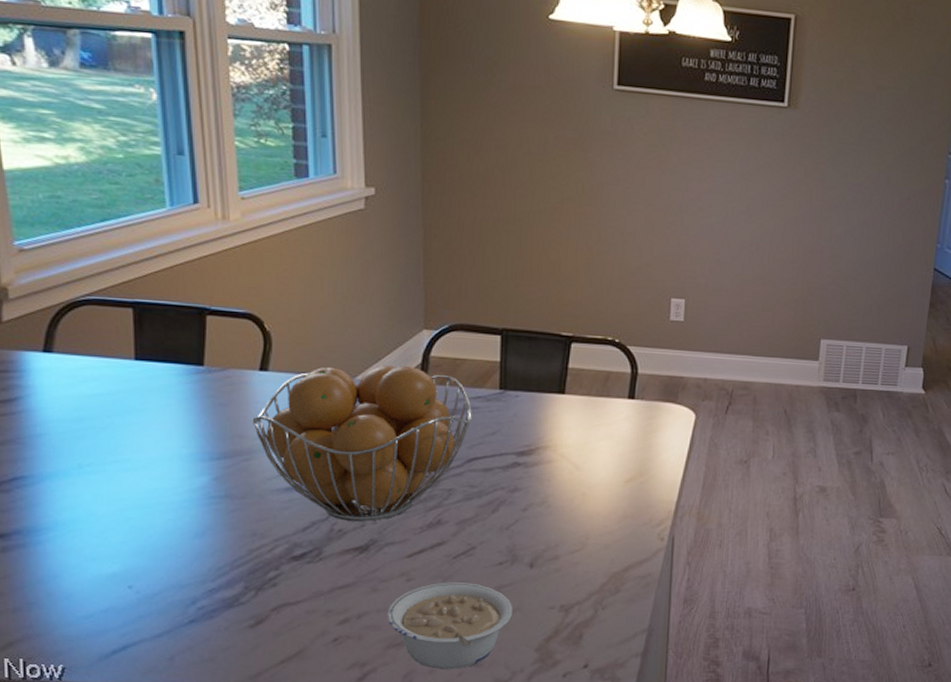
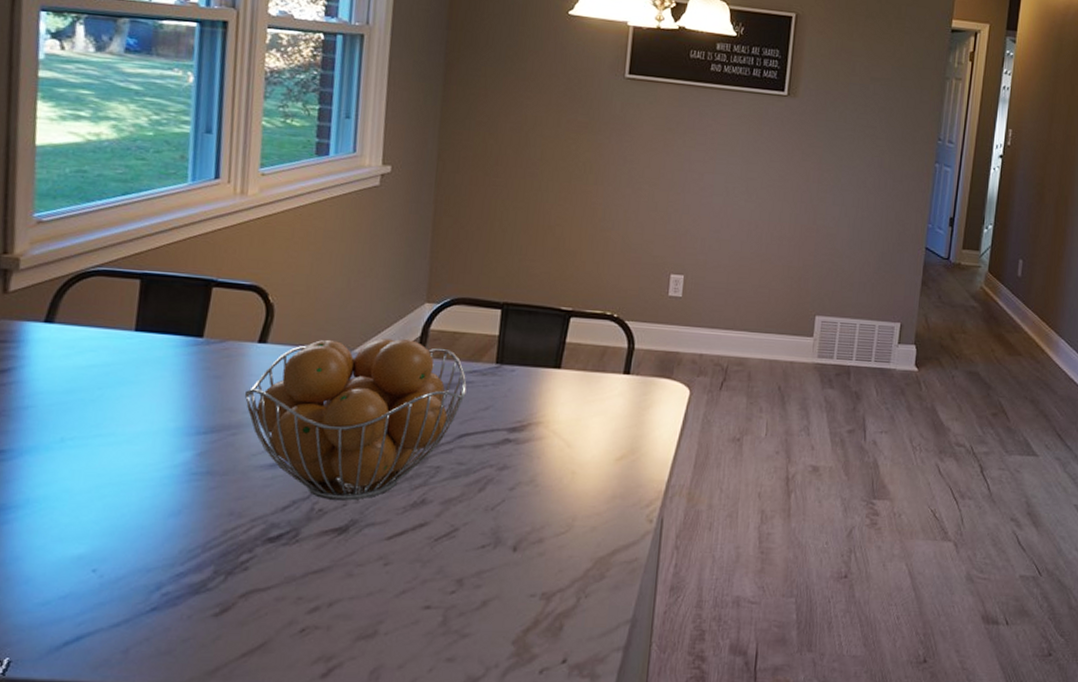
legume: present [387,582,514,669] -> none [359,567,493,665]

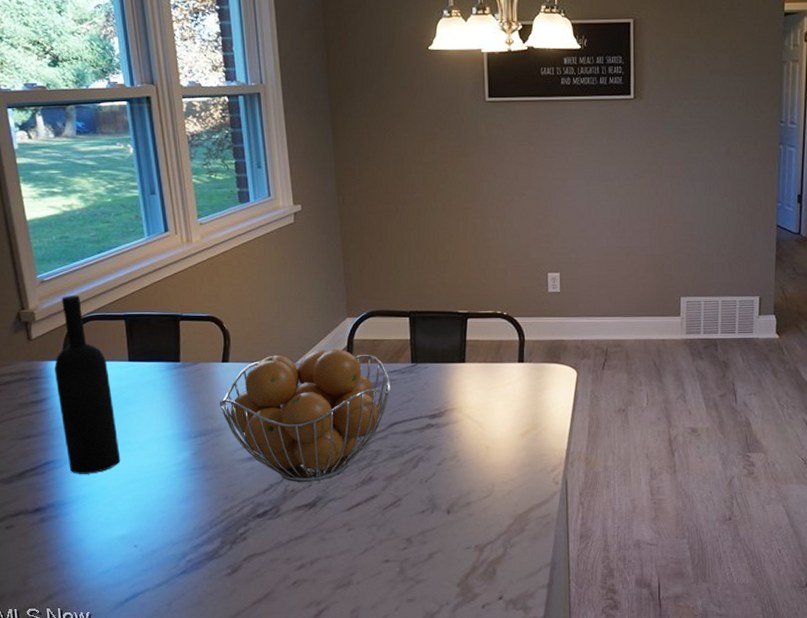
wine bottle: none [23,242,106,471] -> present [54,295,121,474]

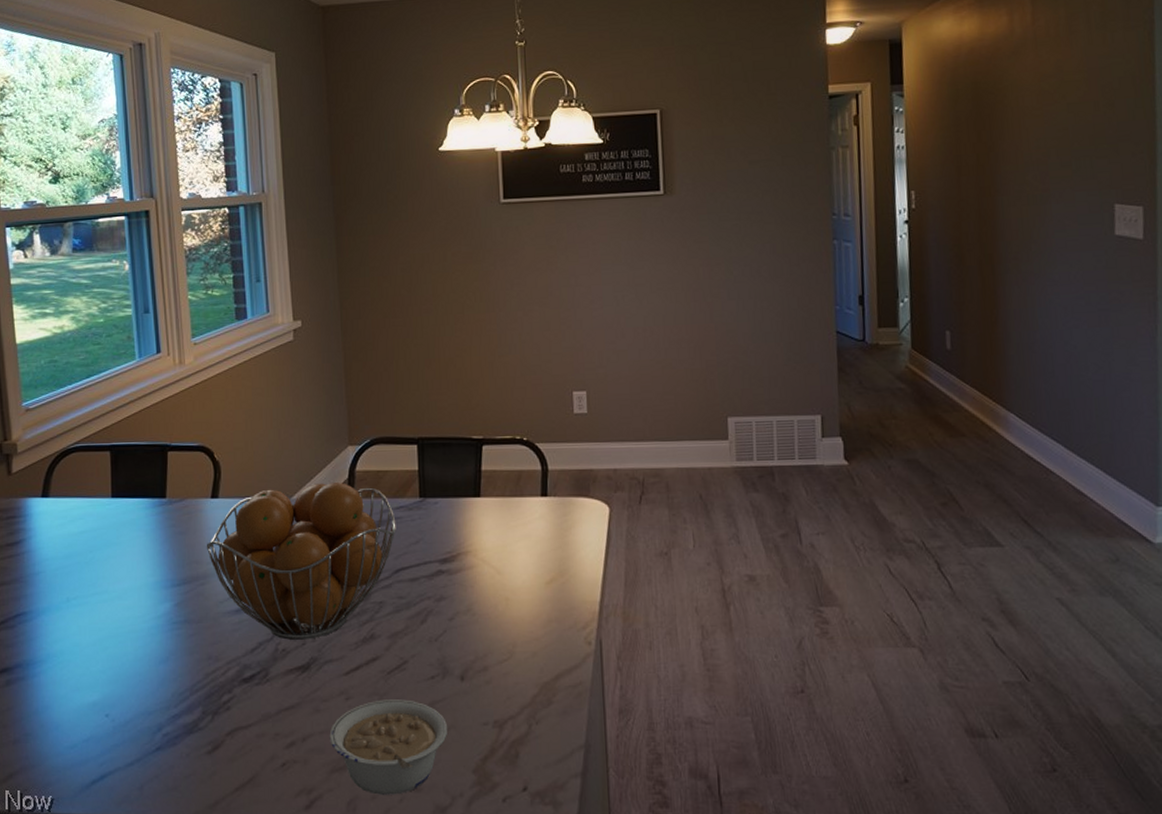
wine bottle: present [54,295,121,474] -> none [33,424,97,628]
legume: none [334,529,437,605] -> present [329,699,448,795]

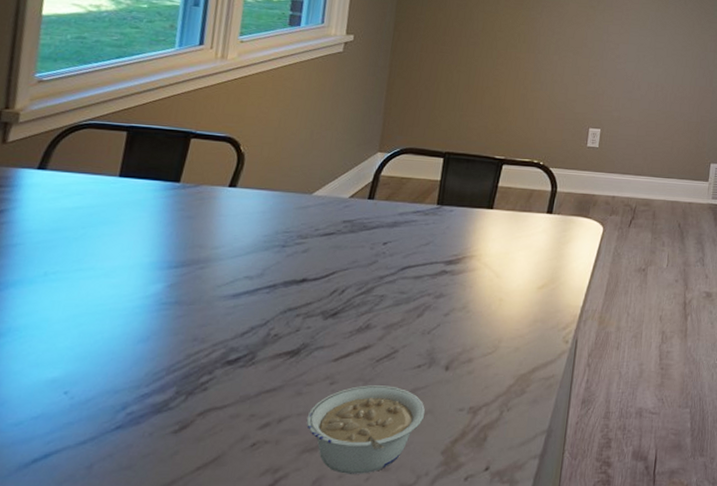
fruit basket: present [206,483,396,640] -> none [213,183,411,327]

